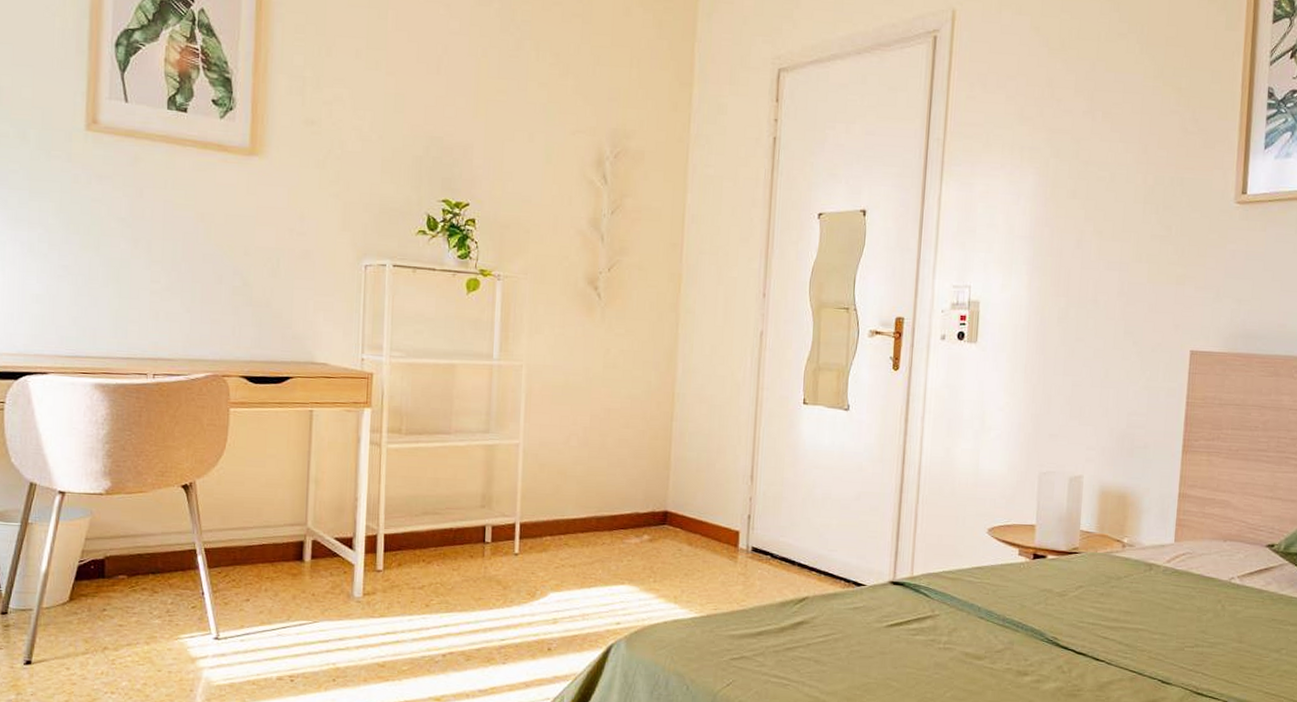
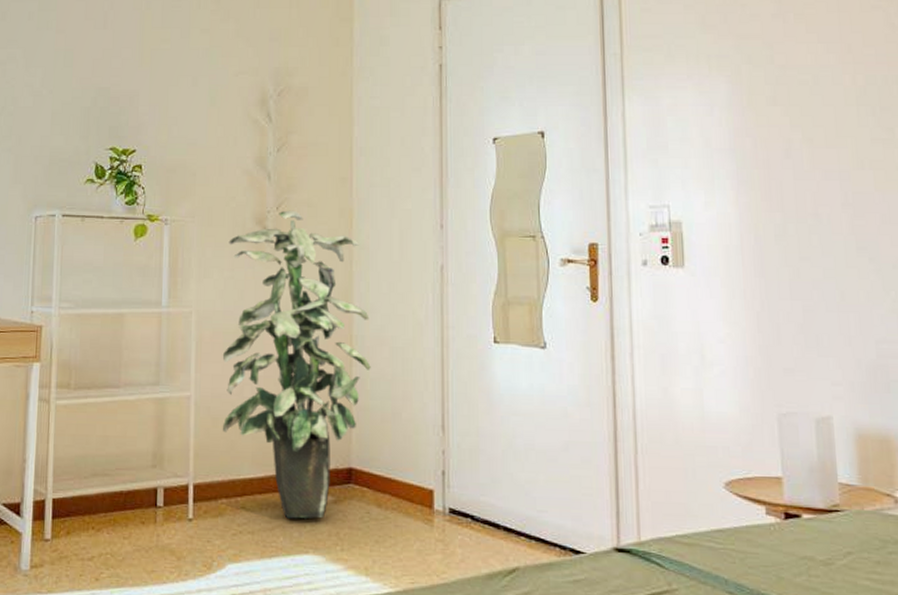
indoor plant: none [549,272,691,555] -> present [222,210,371,519]

